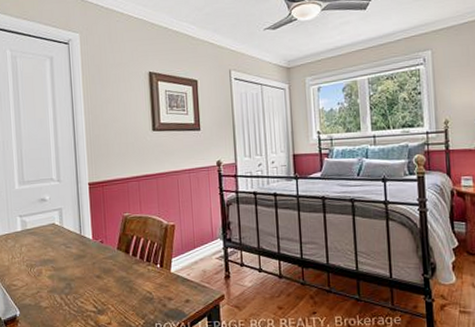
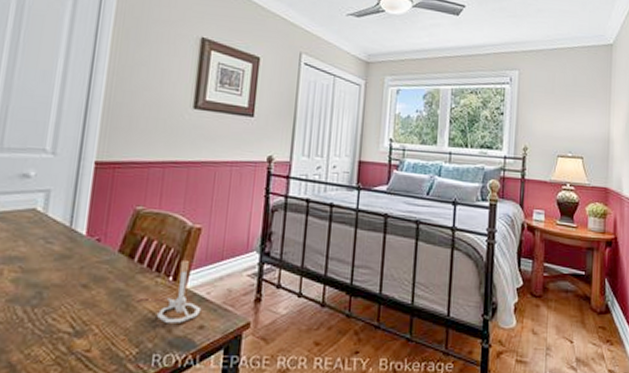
lamp base: none [137,250,185,299] -> present [137,259,202,323]

